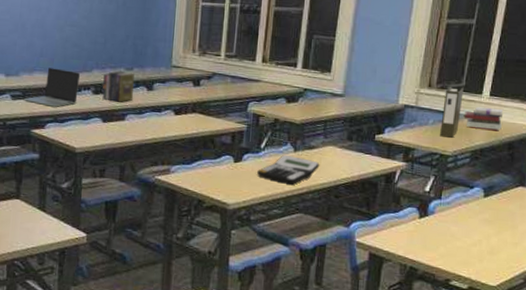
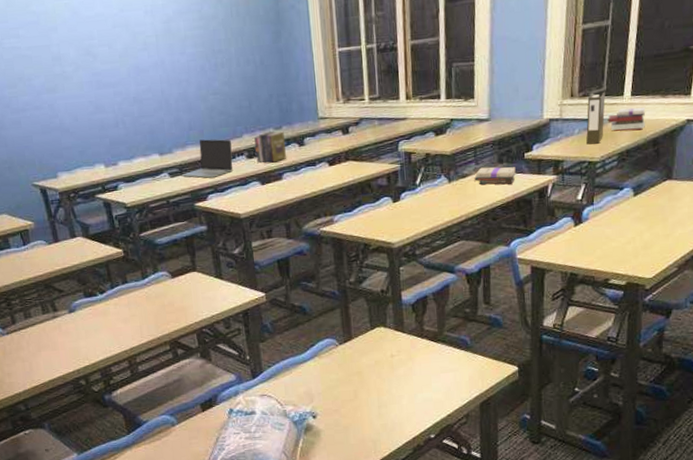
calculator: present [257,155,320,185] -> none [416,187,475,215]
books: none [321,142,365,164] -> present [474,166,516,185]

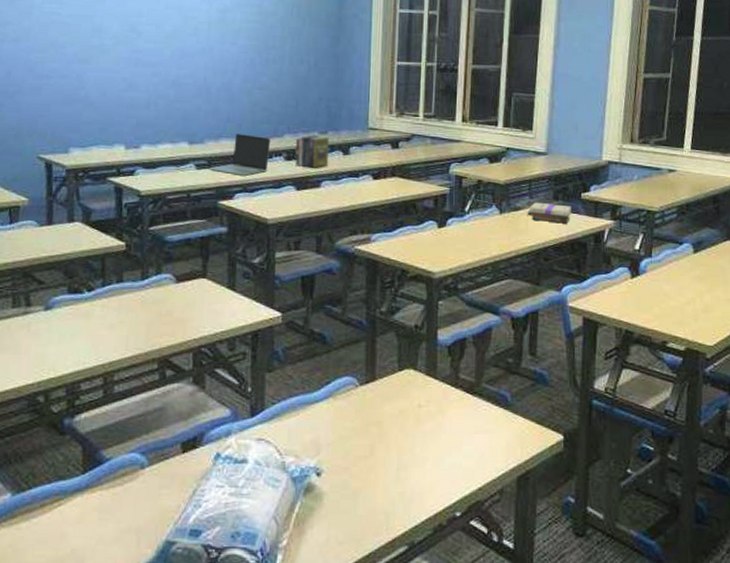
binder: present [586,91,606,145] -> none [645,141,665,193]
books: present [608,107,646,131] -> none [668,160,706,185]

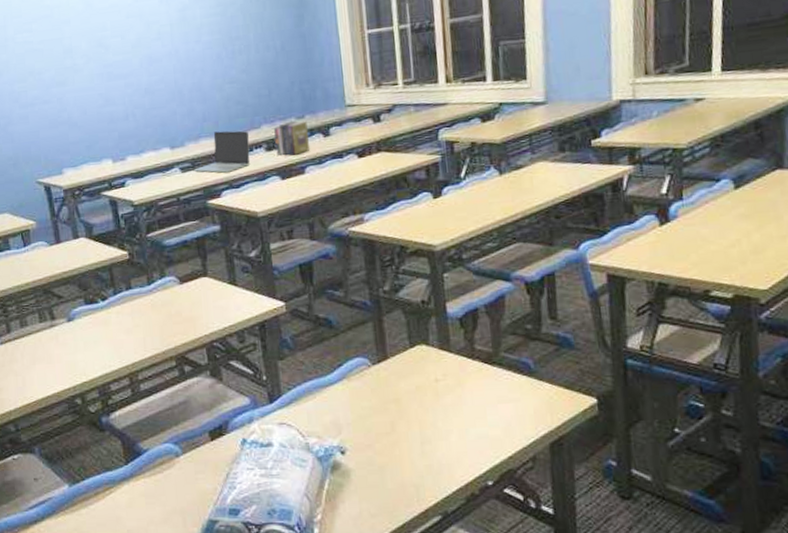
books: present [527,202,571,224] -> none [530,156,582,177]

